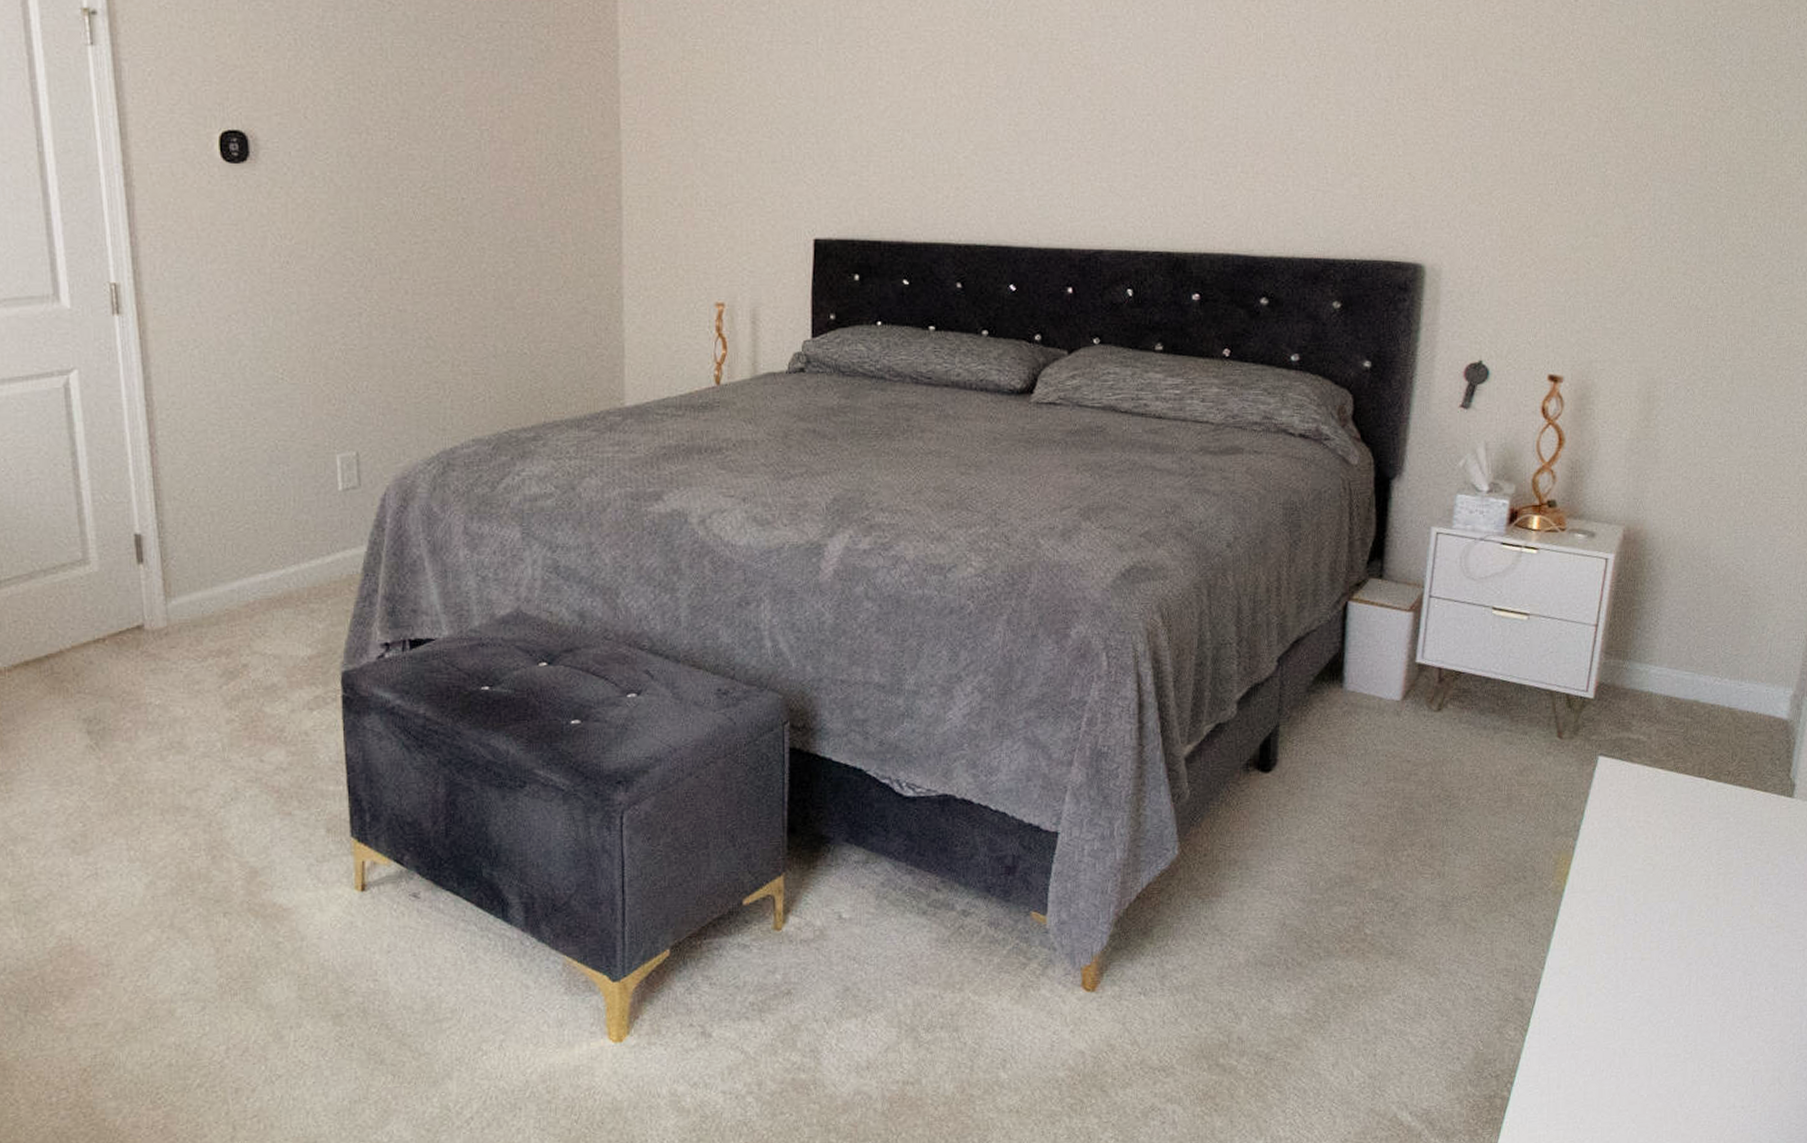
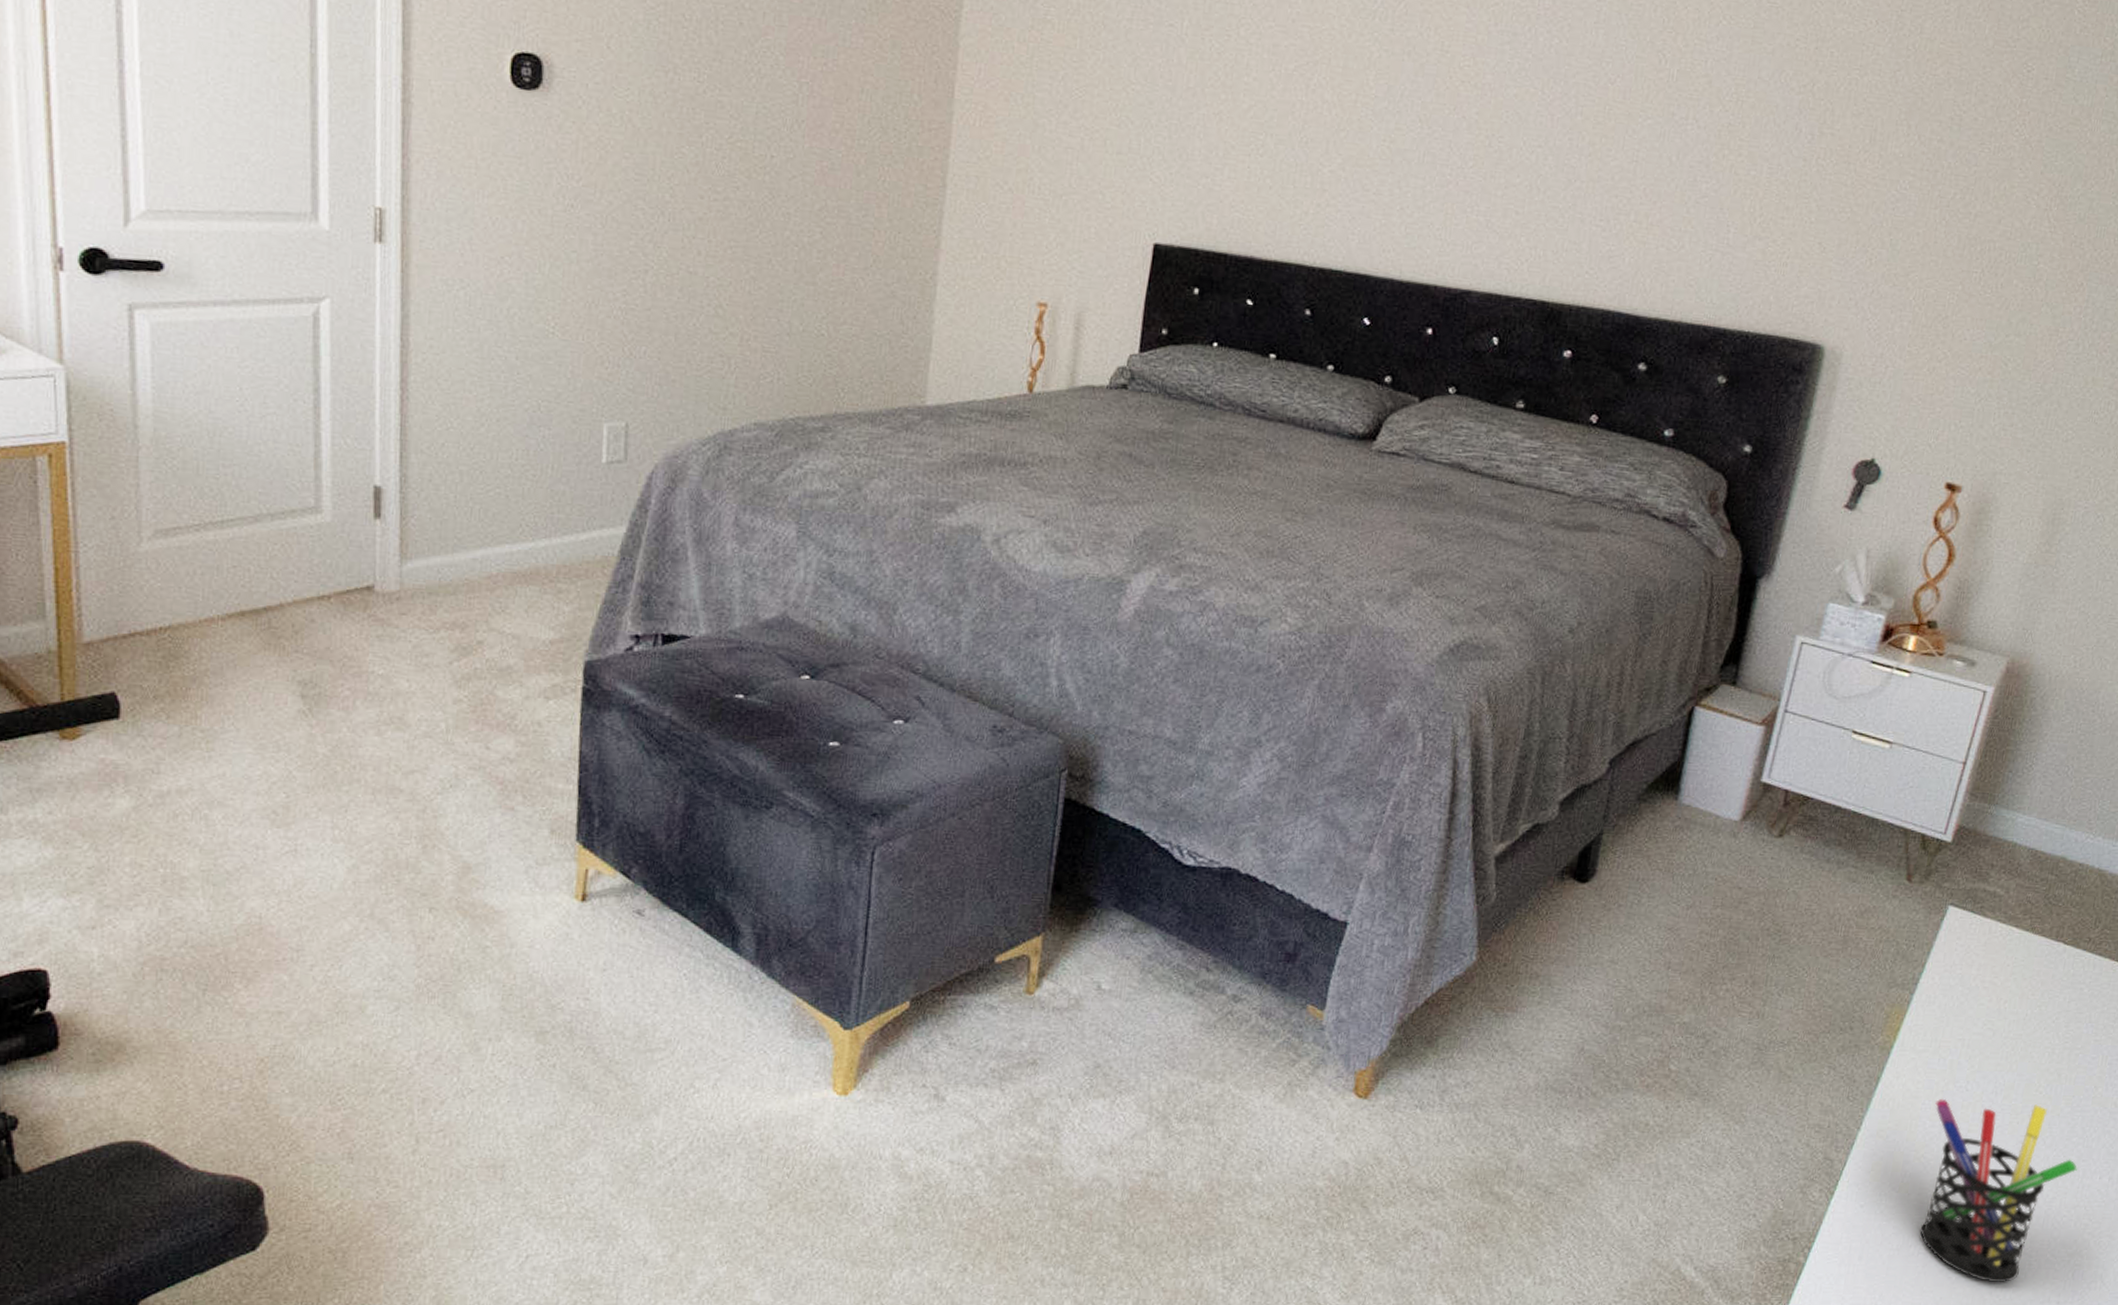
pen holder: none [1609,928,1744,1096] -> present [1920,1098,2077,1283]

